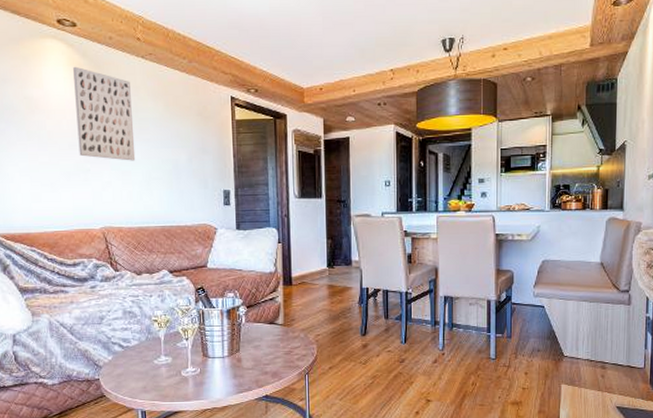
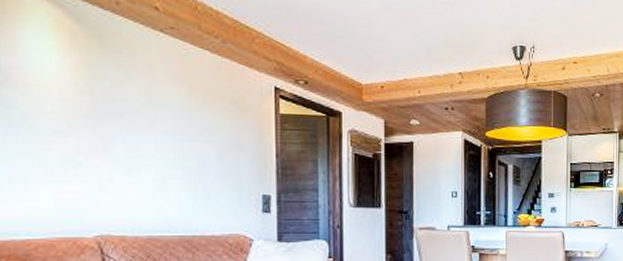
wall art: present [73,66,136,161] -> none [63,32,148,155]

